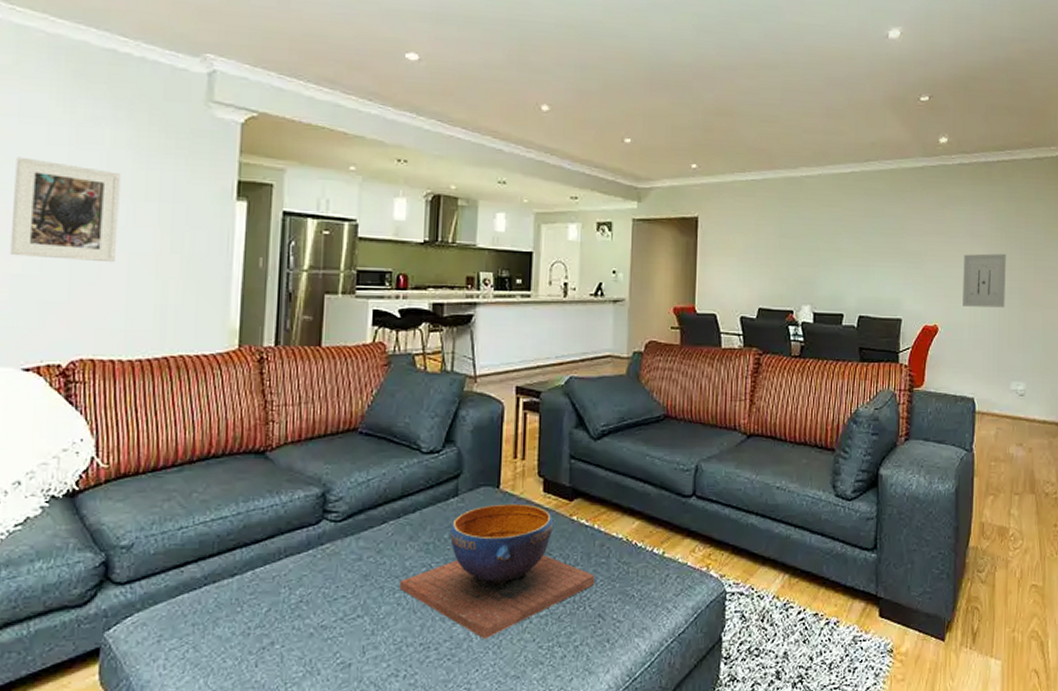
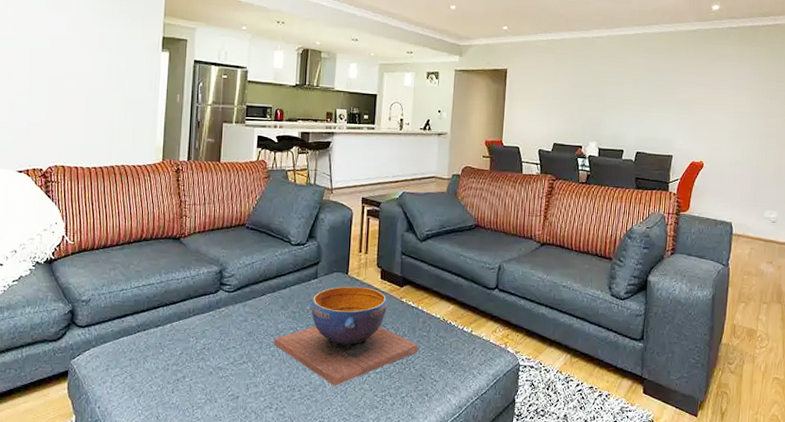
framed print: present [9,156,121,263] -> none [8,18,82,96]
wall art: present [963,253,1006,308] -> none [726,103,766,149]

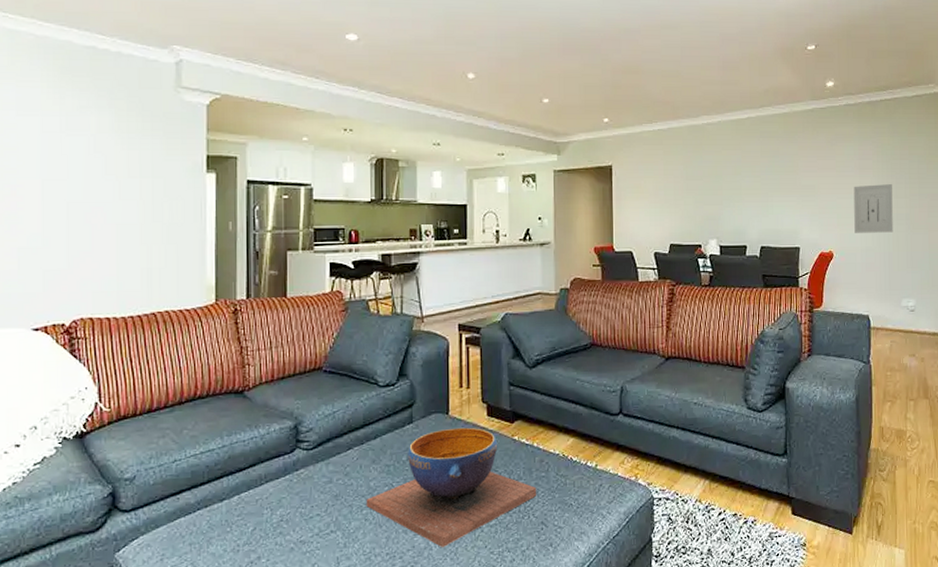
wall art: none [726,103,766,149] -> present [853,184,893,233]

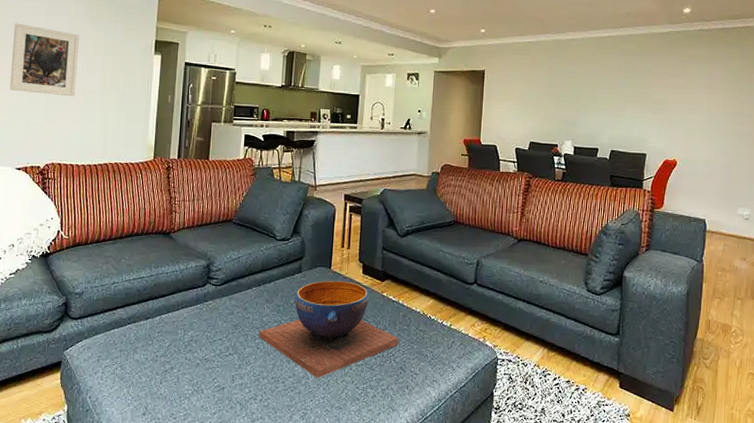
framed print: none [15,145,107,233] -> present [9,23,80,97]
wall art: present [853,184,893,233] -> none [698,103,738,147]

